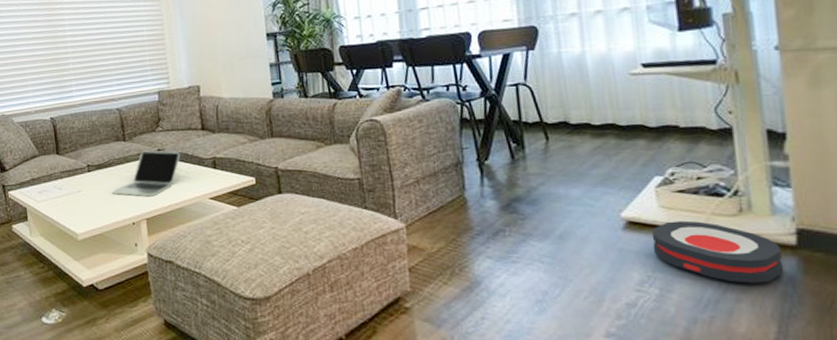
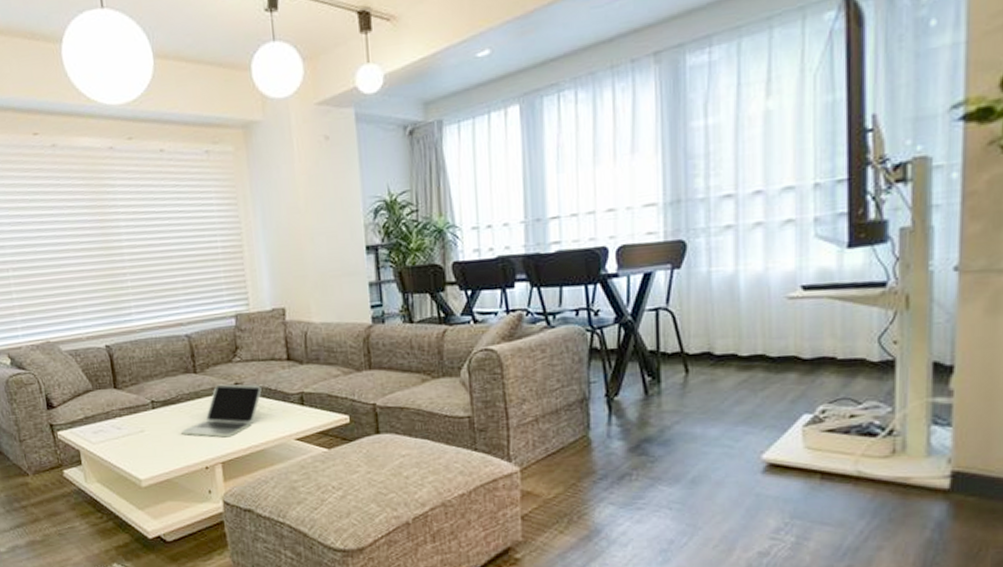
robot vacuum: present [651,220,784,284] -> none [793,463,933,530]

